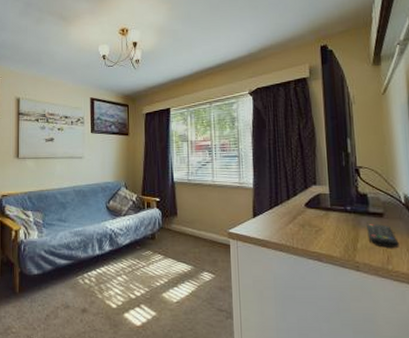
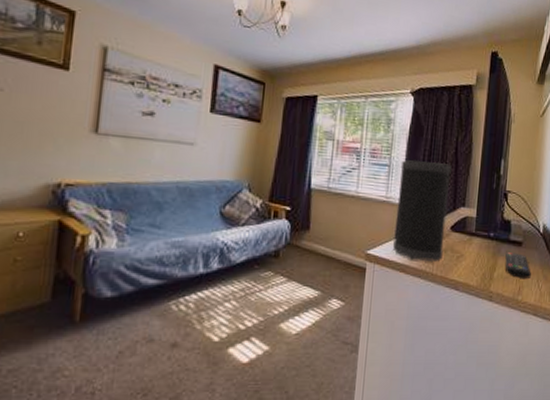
speaker: none [249,148,301,237] -> present [393,160,452,263]

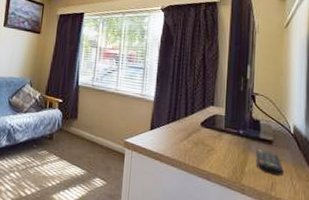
speaker: present [393,160,452,263] -> none [148,64,200,154]

